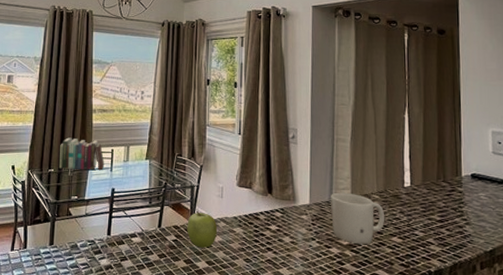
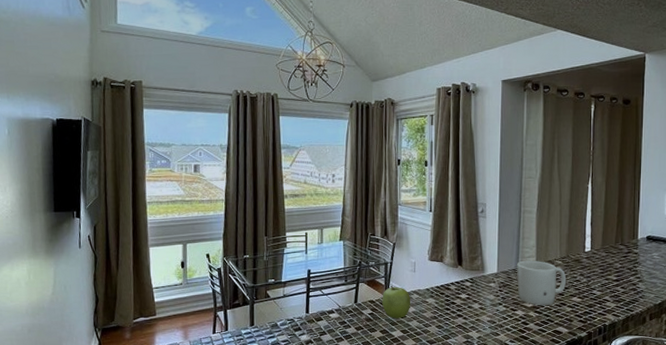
books: present [58,137,105,171] -> none [253,223,299,254]

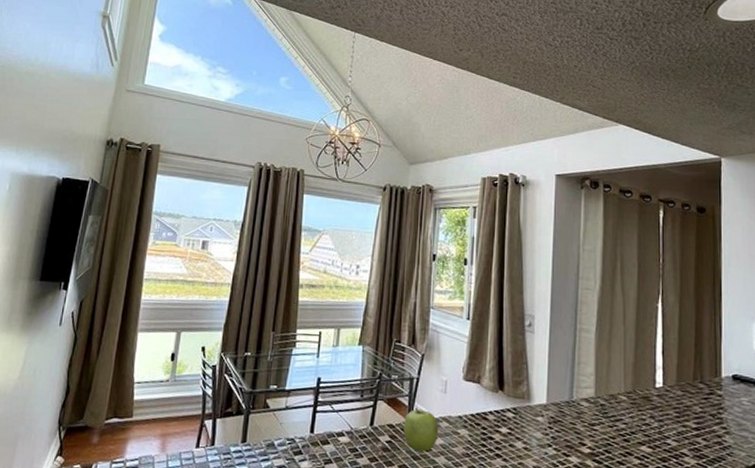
mug: present [517,260,567,306] -> none [571,391,633,454]

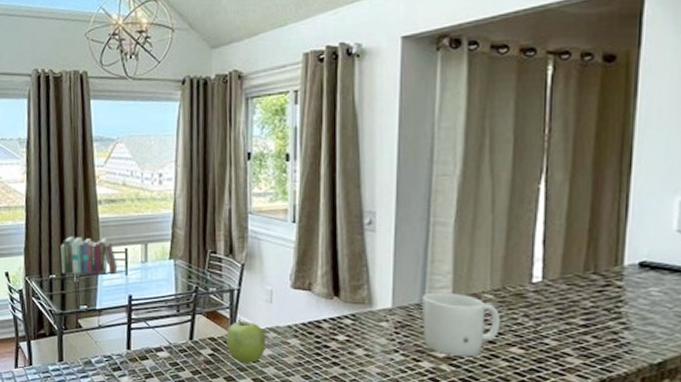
books: none [256,316,311,356] -> present [60,236,118,275]
mug: none [571,391,633,454] -> present [422,292,501,358]

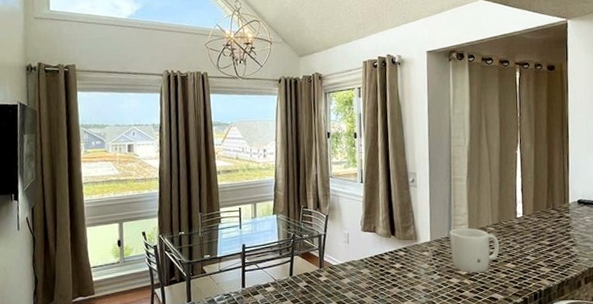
books: present [60,236,118,275] -> none [188,200,234,231]
fruit: present [226,319,267,363] -> none [317,257,346,291]

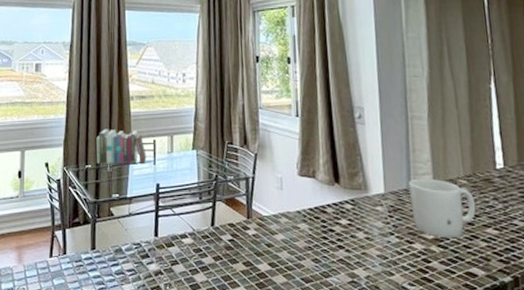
books: none [188,200,234,231] -> present [96,129,147,165]

